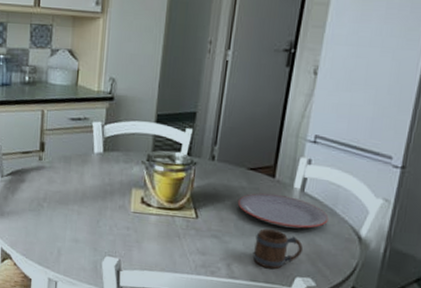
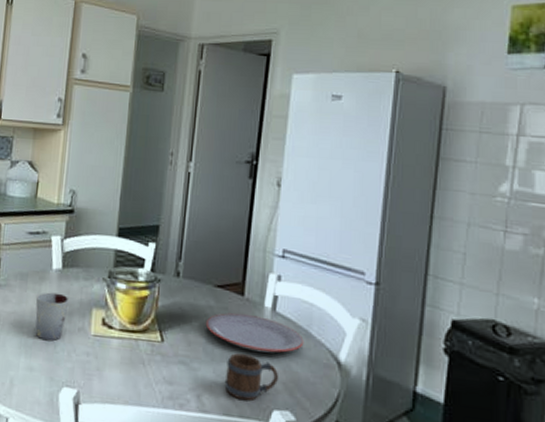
cup: none [79,173,110,217] -> present [35,292,69,341]

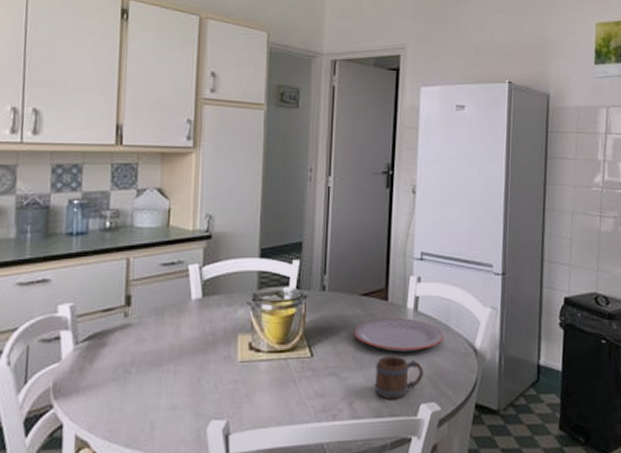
cup: present [35,292,69,341] -> none [174,324,212,376]

